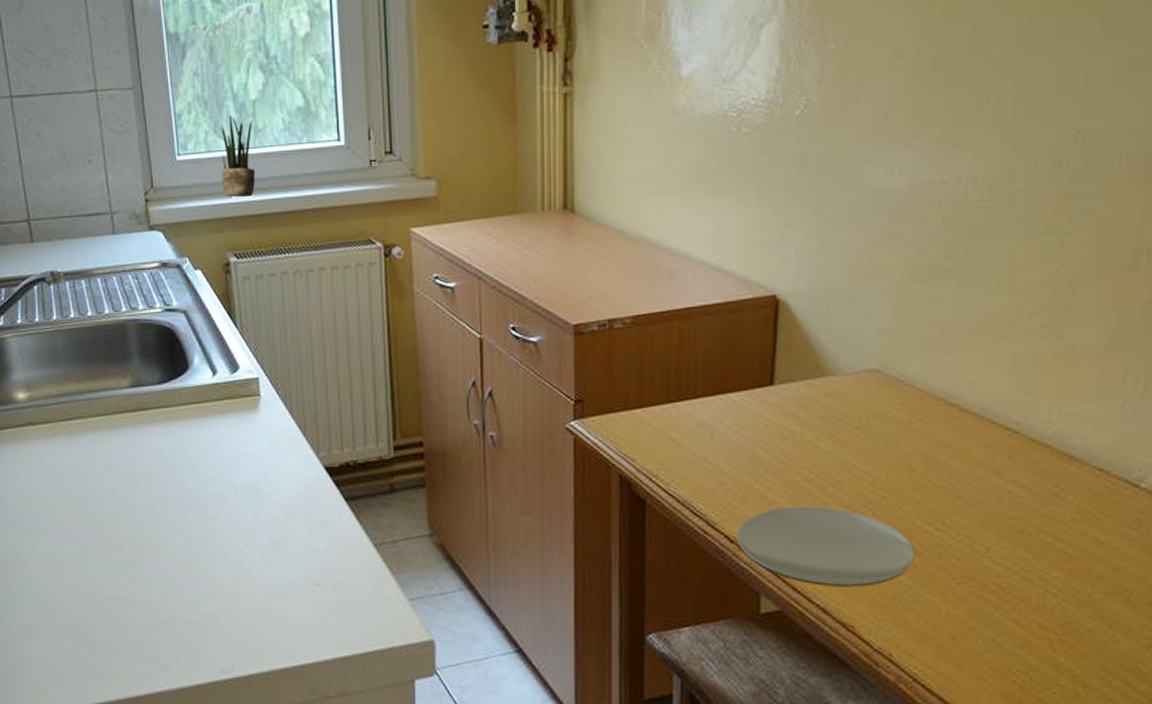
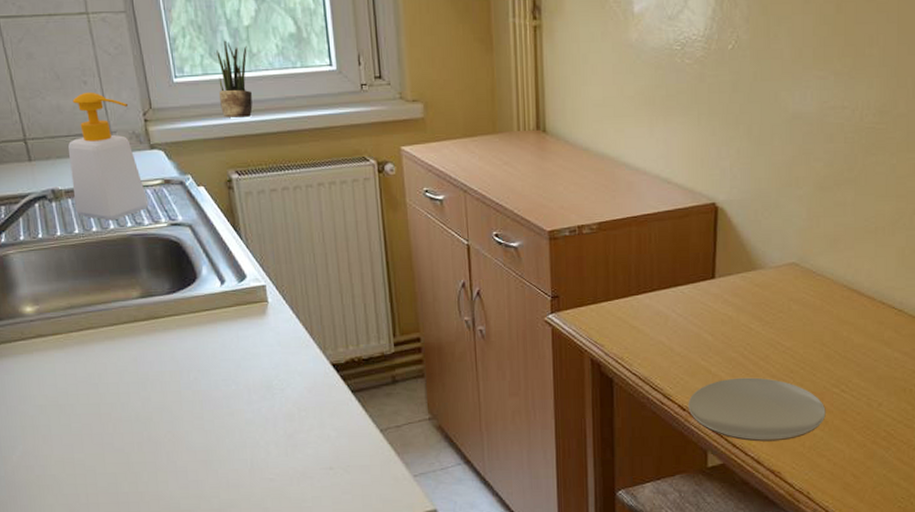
soap bottle: none [70,171,145,305] -> present [68,91,149,221]

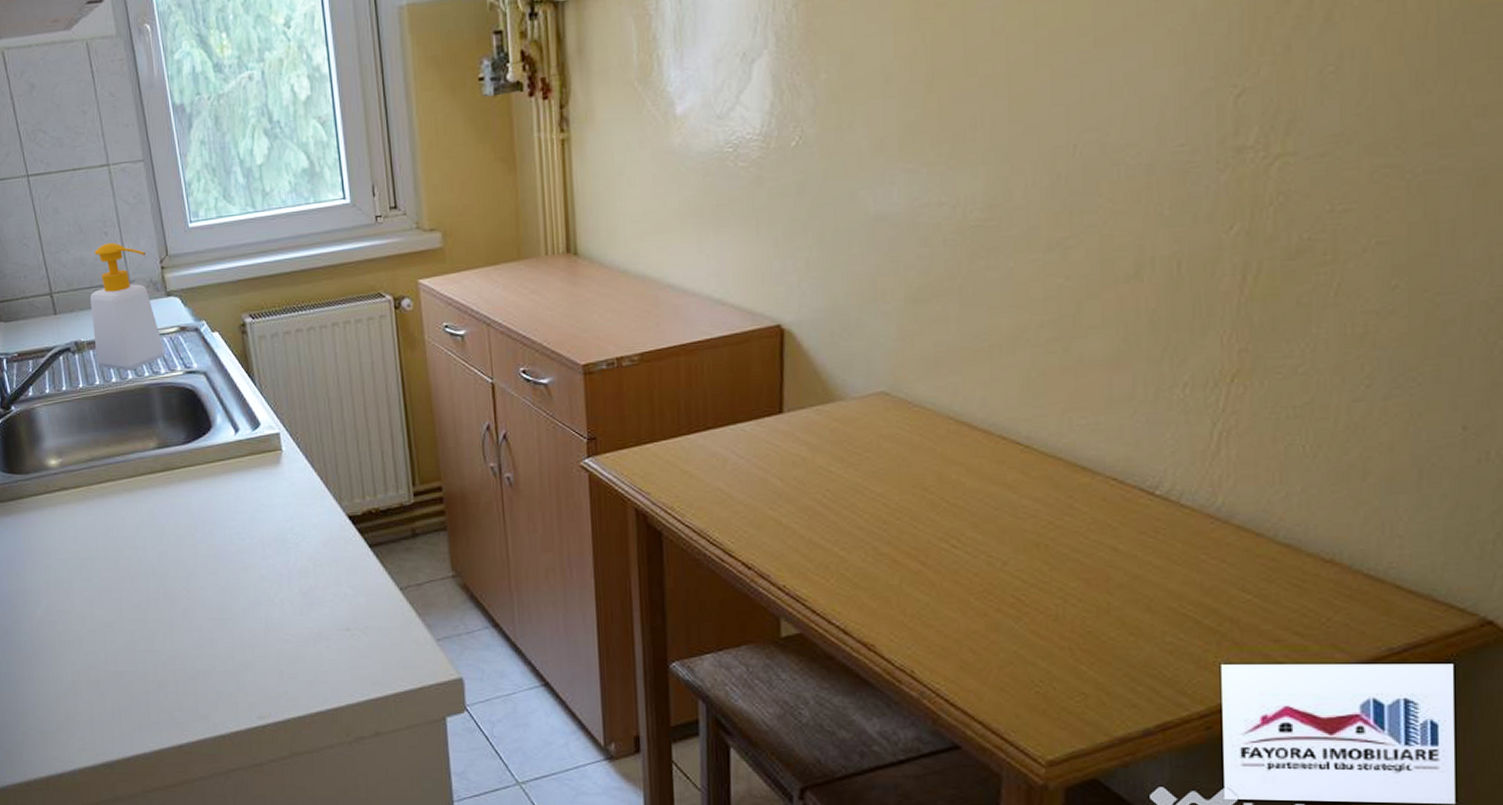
potted plant: present [216,40,253,118] -> none [230,181,266,260]
plate: present [688,377,826,442] -> none [754,530,932,608]

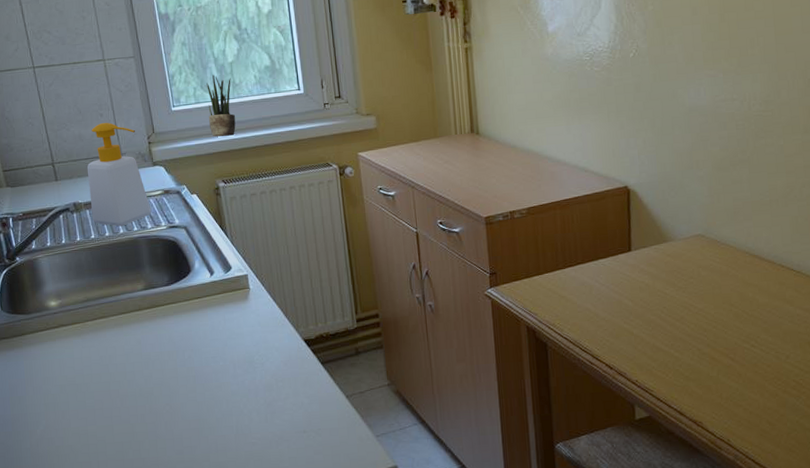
potted plant: none [230,181,266,260] -> present [206,74,236,137]

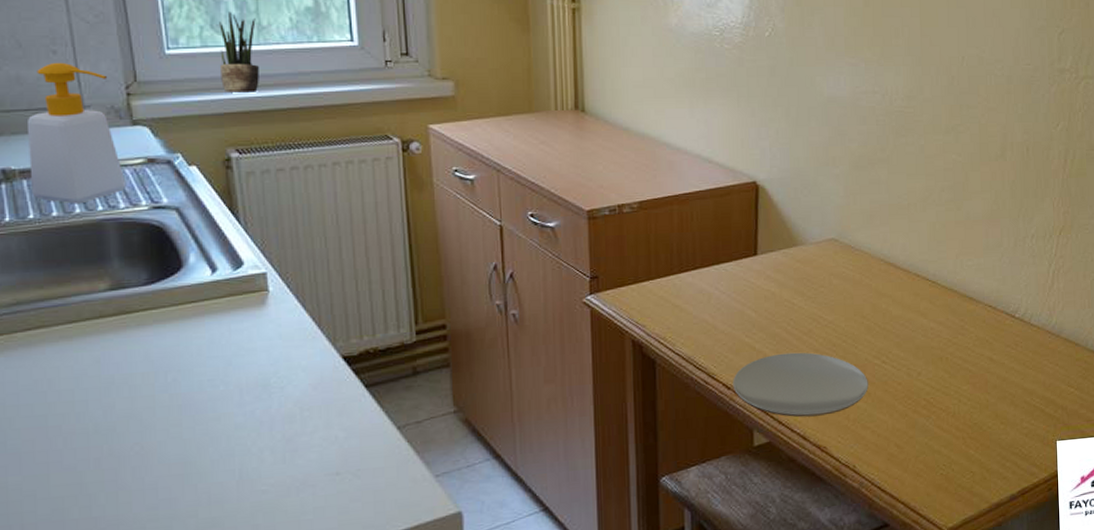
plate: none [614,337,739,395] -> present [733,352,869,418]

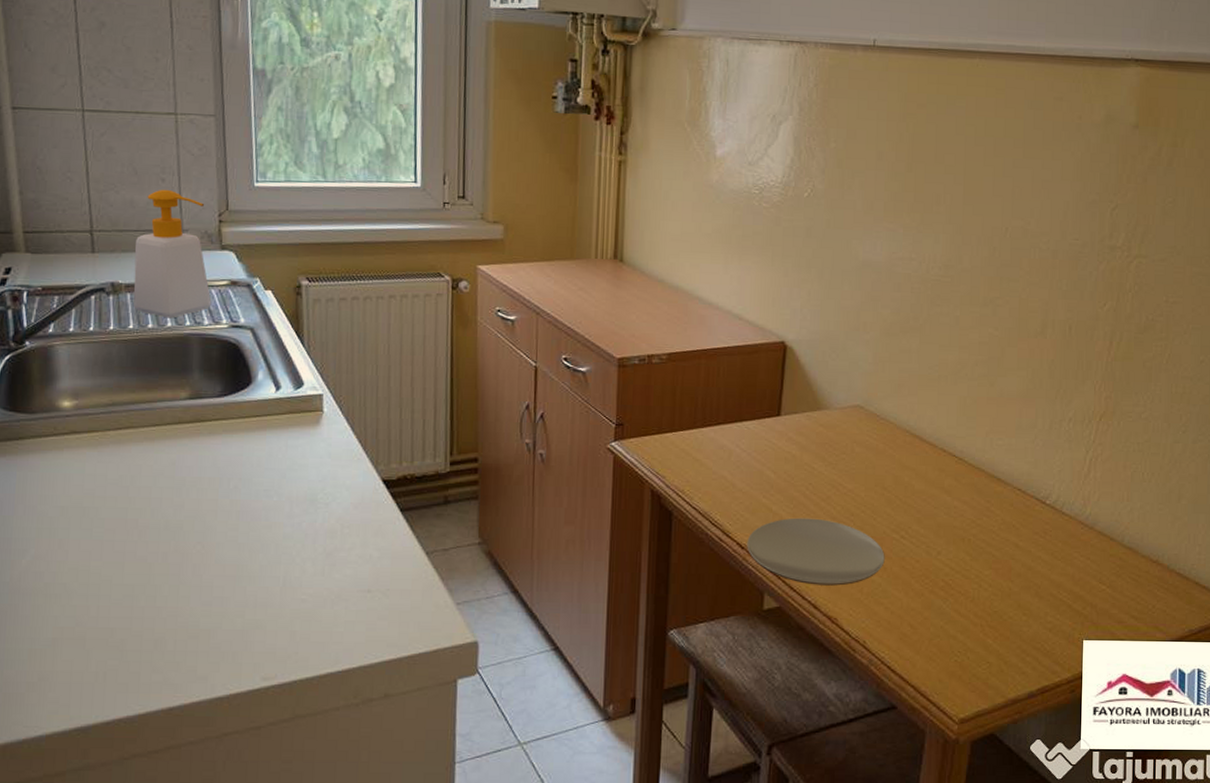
potted plant: present [219,11,259,93] -> none [298,150,334,226]

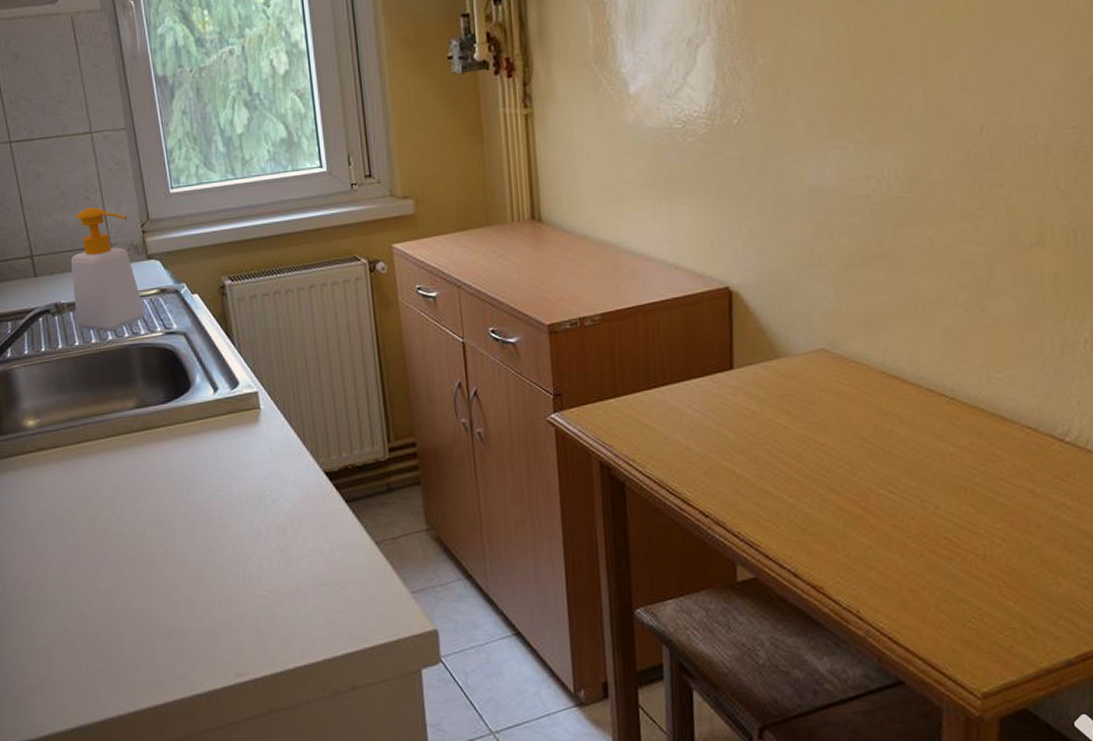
plate: present [747,518,885,586] -> none [710,478,873,552]

